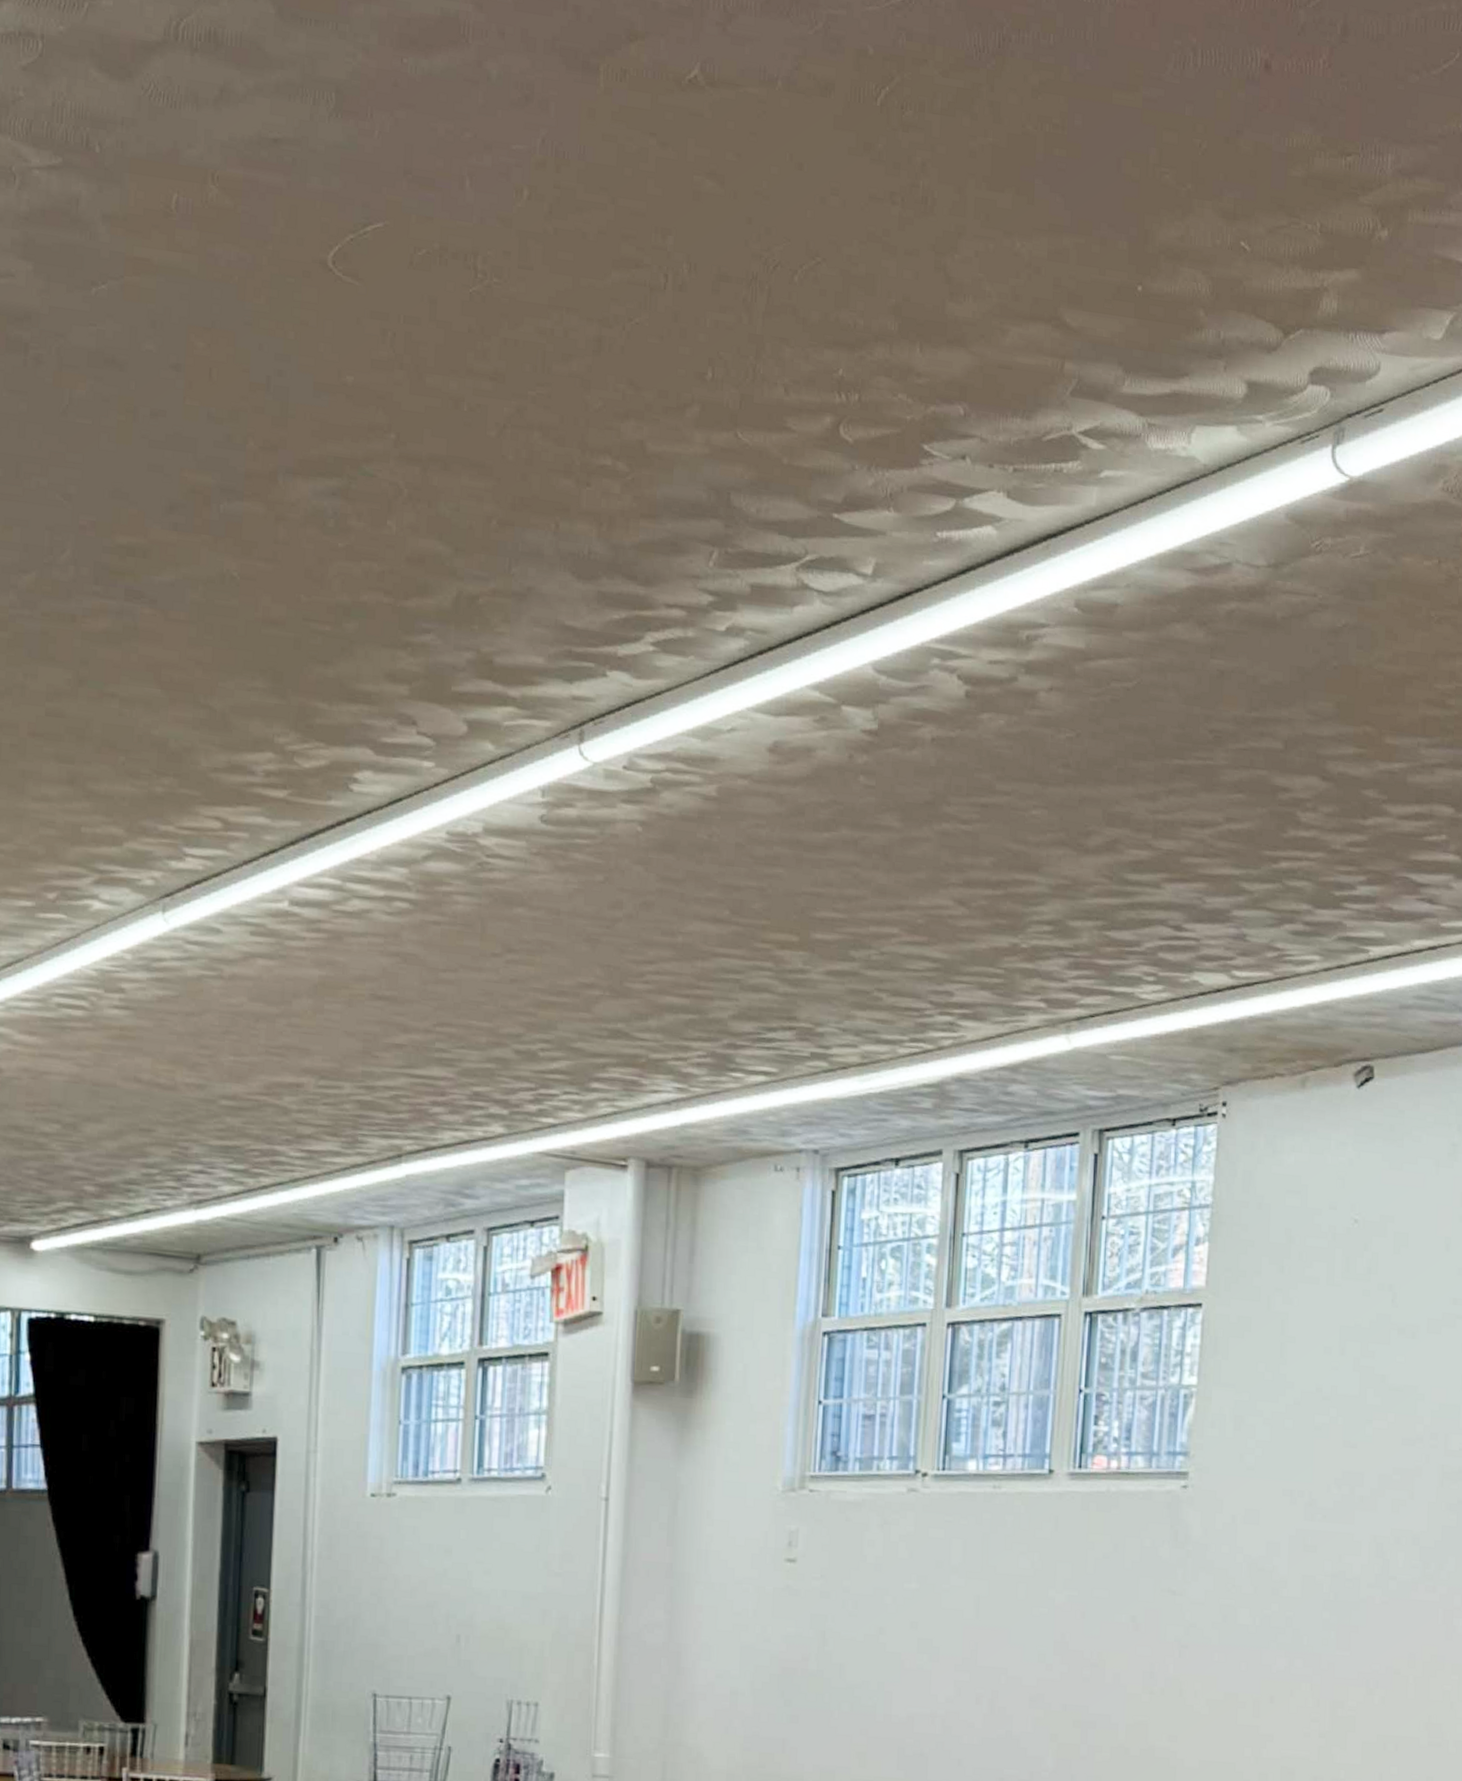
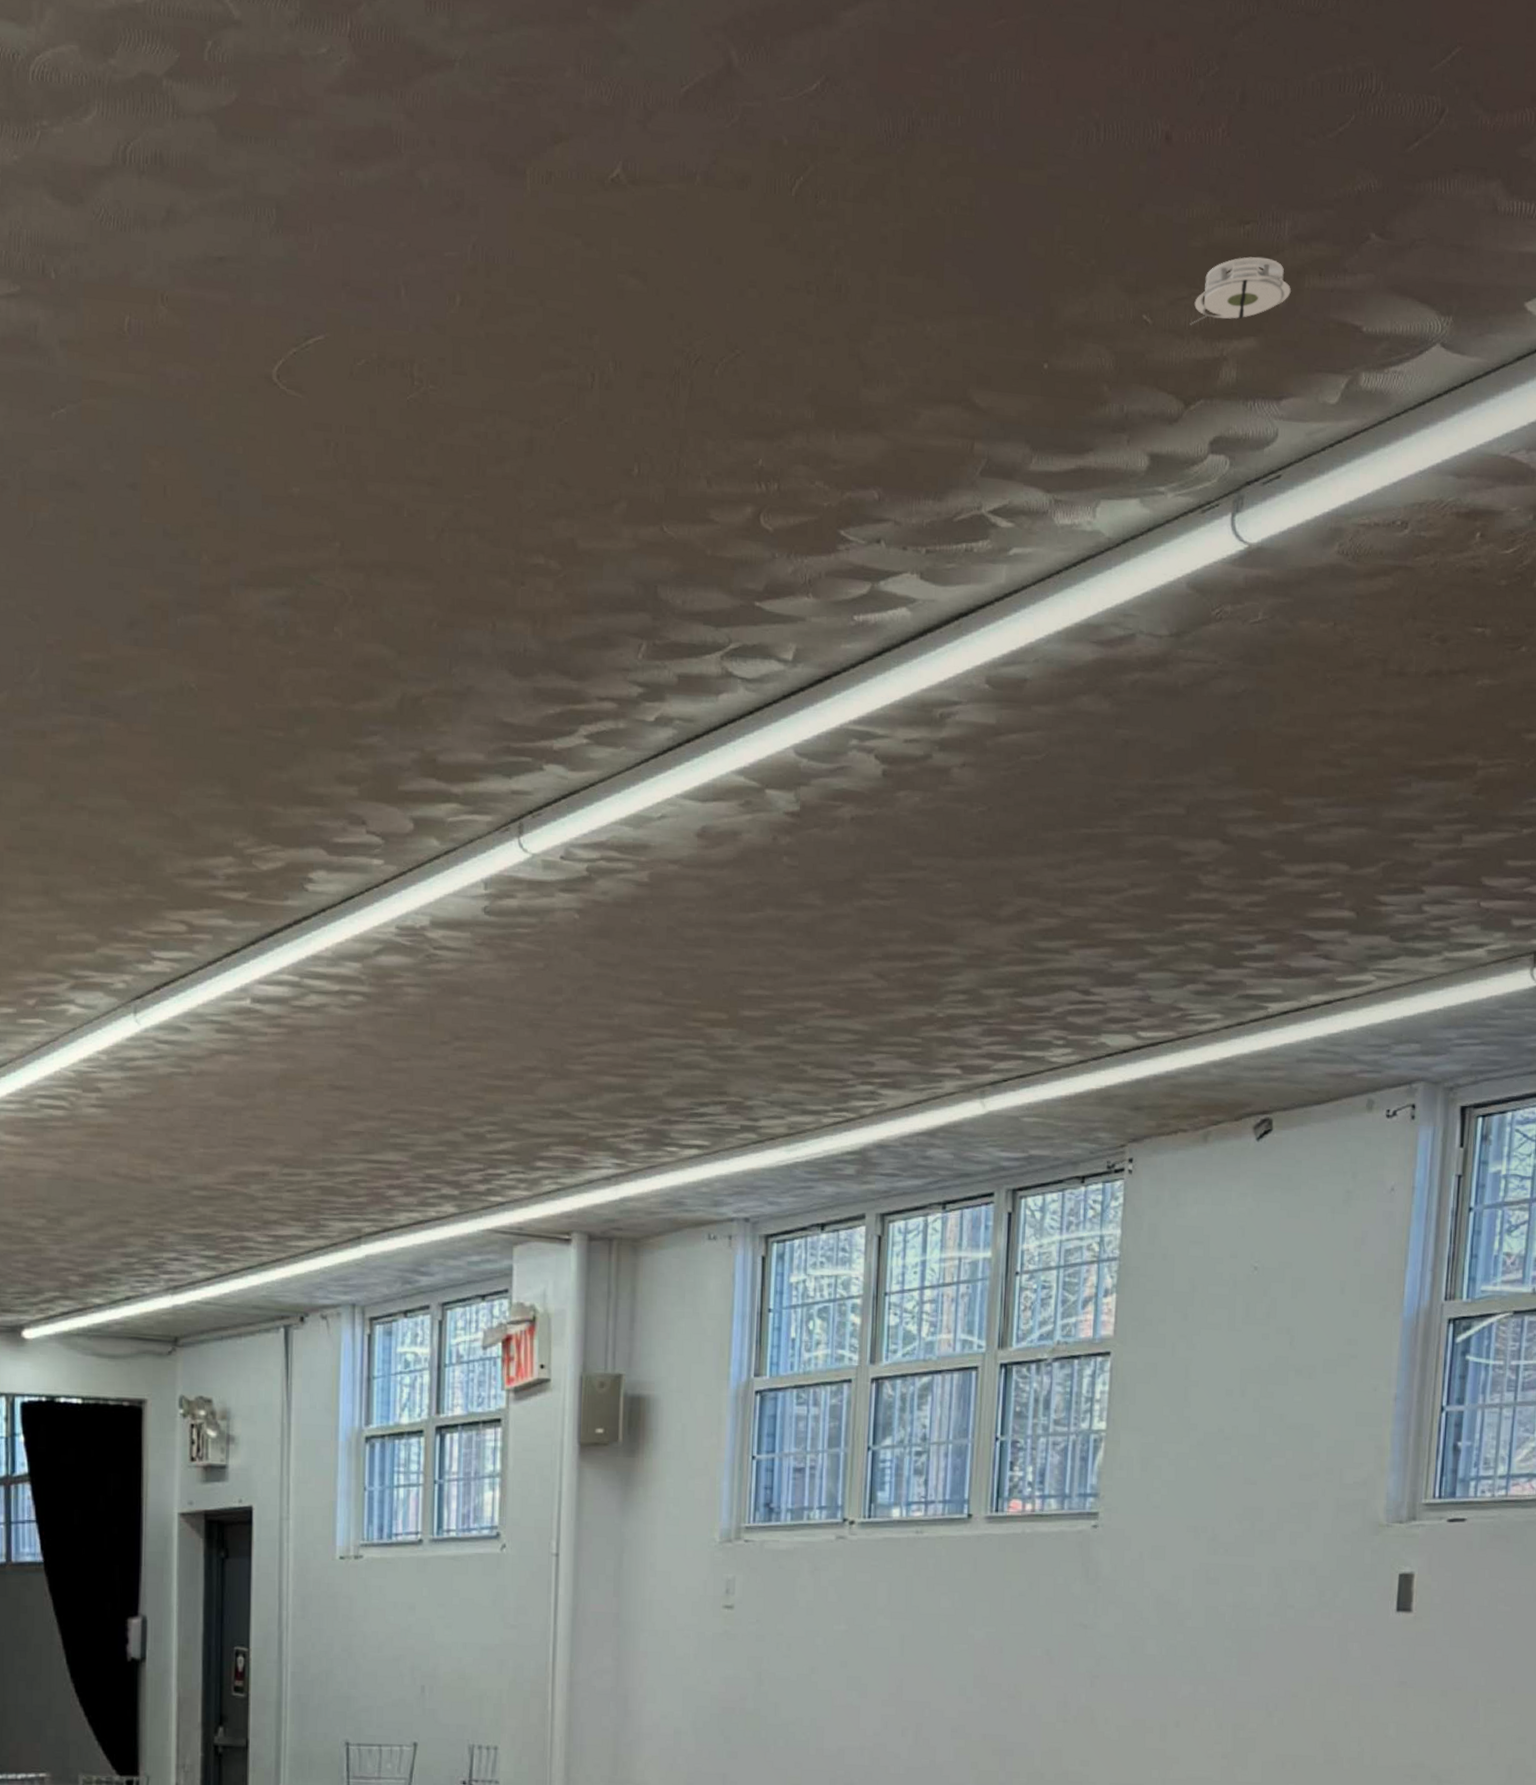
smoke detector: none [1289,188,1394,254] -> present [1189,256,1291,325]

